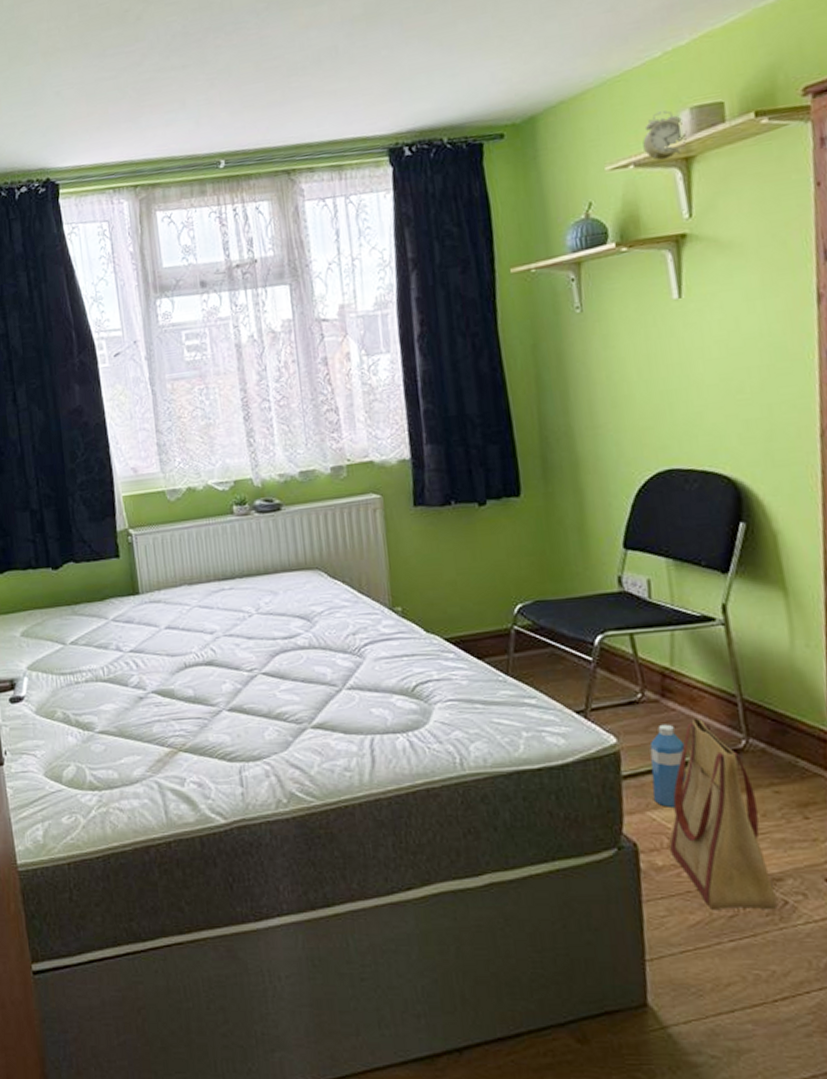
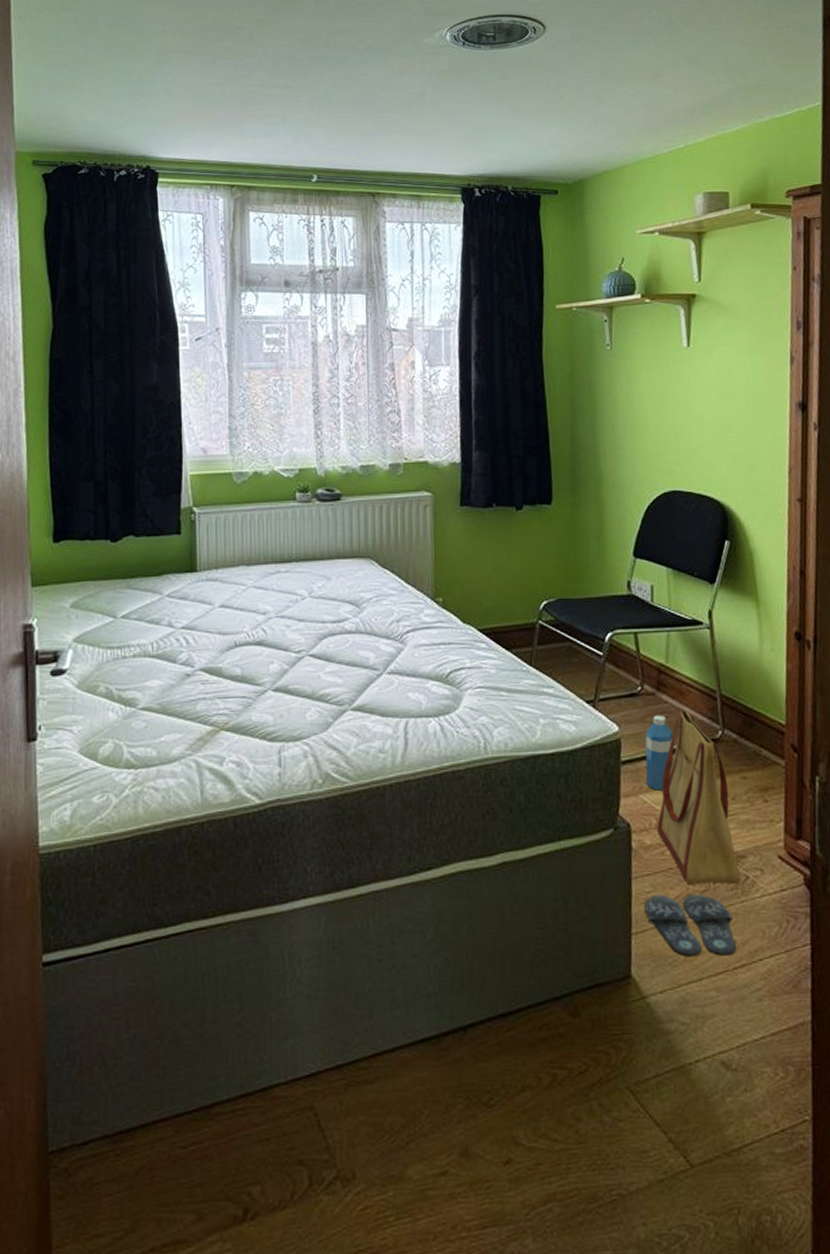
alarm clock: present [642,111,687,160] -> none [666,192,700,231]
slippers: none [659,918,775,987] -> present [645,894,736,957]

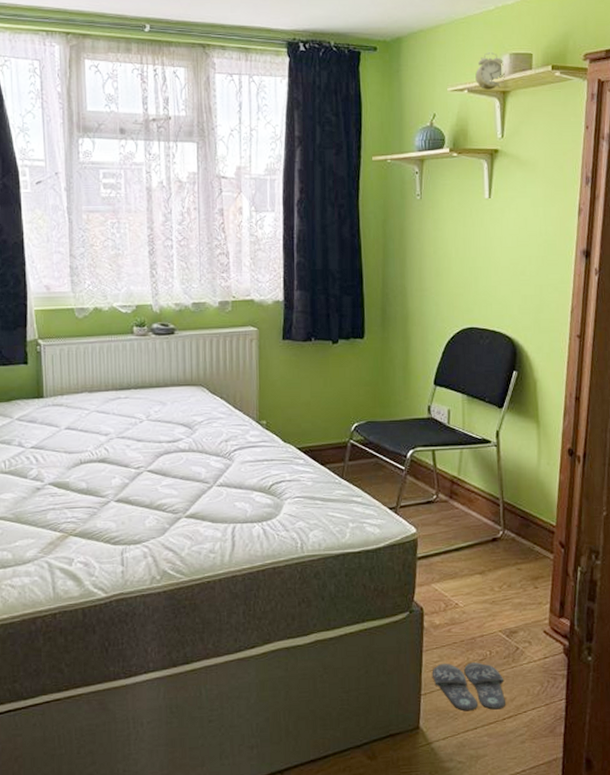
water bottle: present [645,715,674,791] -> none [437,518,462,581]
shopping bag: present [656,711,741,885] -> none [444,515,512,655]
alarm clock: none [666,192,700,231] -> present [475,52,506,90]

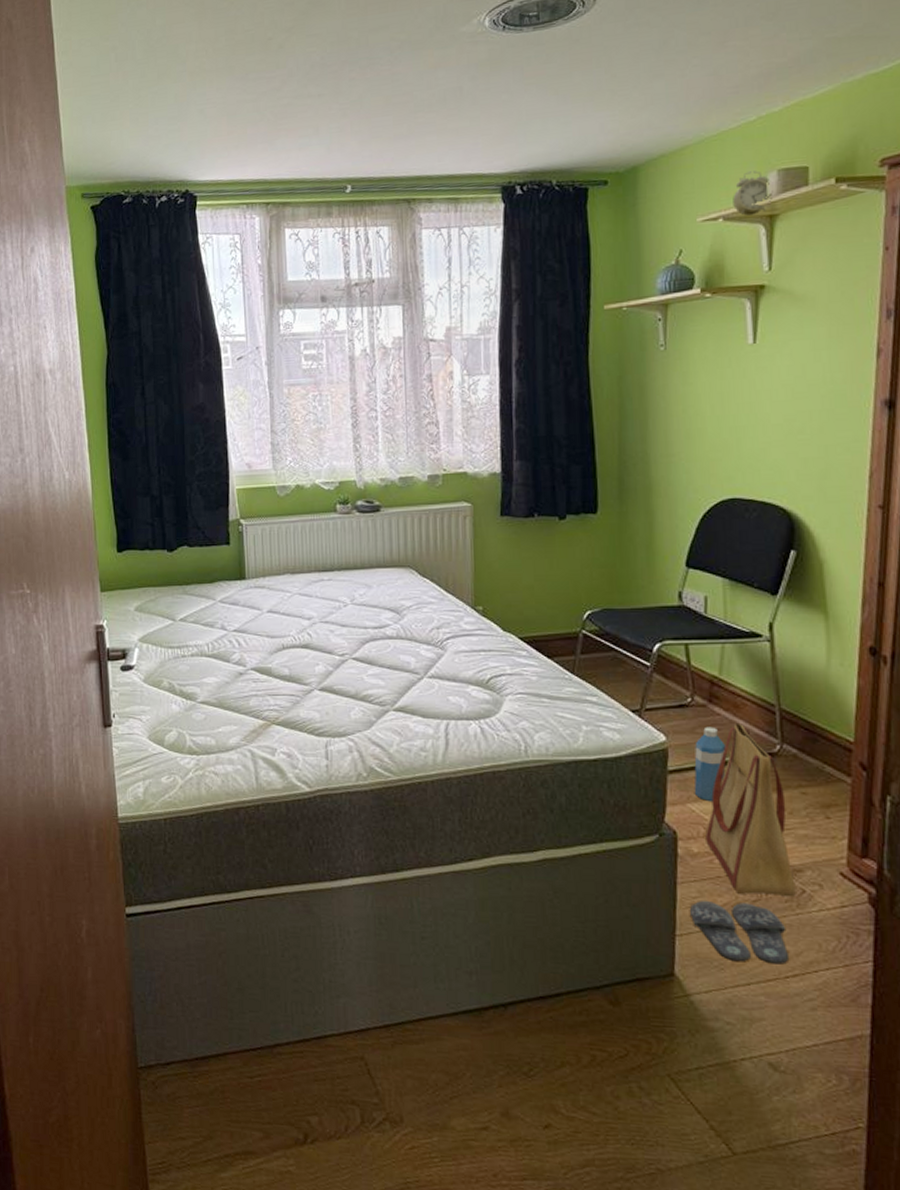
water bottle: none [437,518,462,581] -> present [694,726,726,801]
shopping bag: none [444,515,512,655] -> present [704,724,796,898]

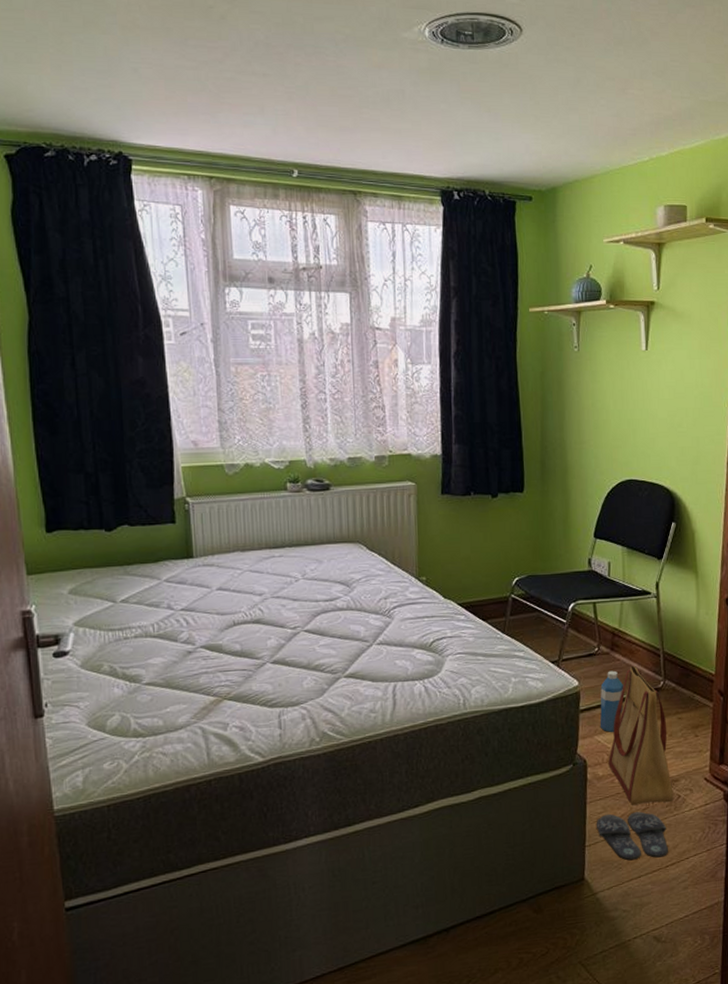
alarm clock: present [733,171,773,216] -> none [631,204,661,241]

